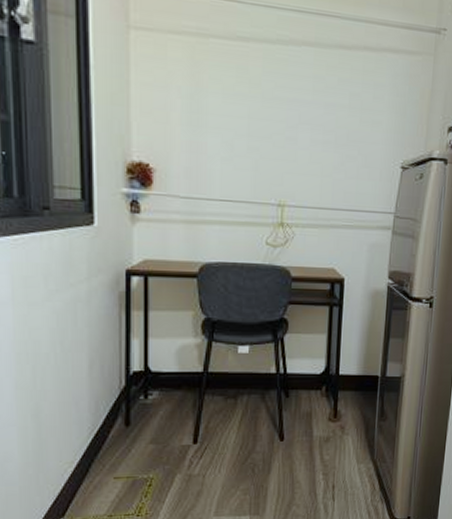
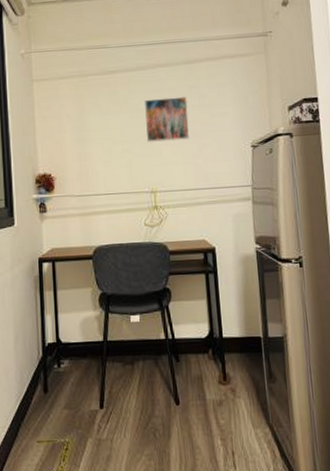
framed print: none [279,85,337,148] -> present [145,95,190,143]

